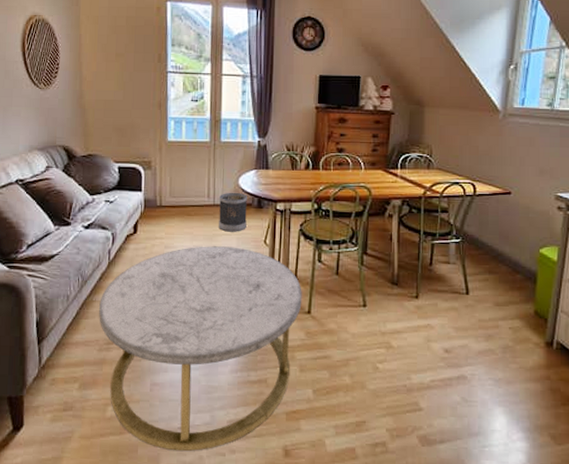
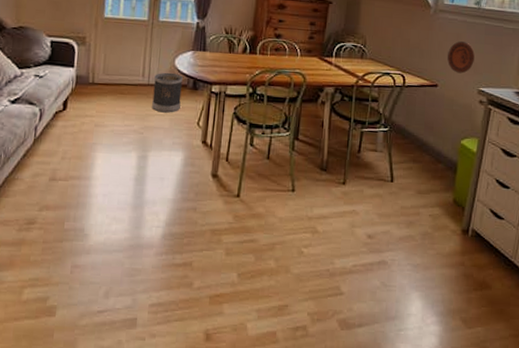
coffee table: present [99,246,302,452] -> none [20,126,233,336]
decorative plate: none [520,146,550,179] -> present [447,41,475,74]

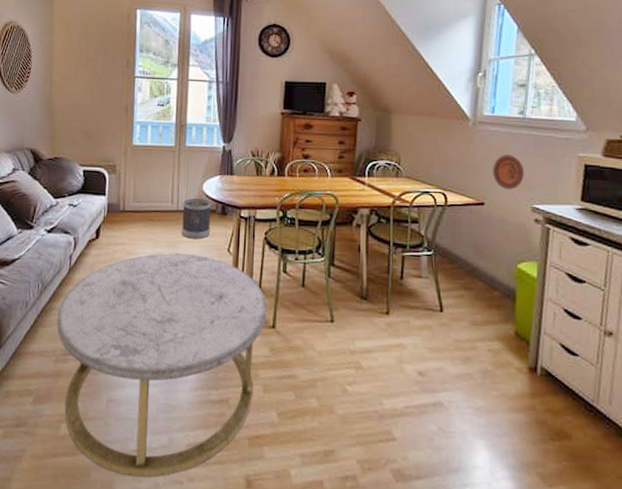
coffee table: none [20,126,233,336] -> present [57,253,267,478]

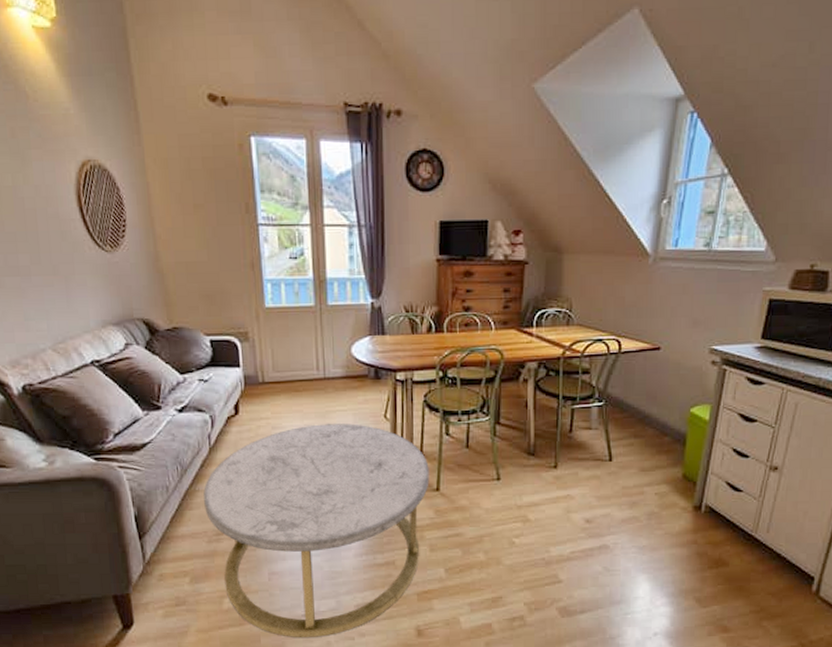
wastebasket: present [182,198,211,240] -> none [330,362,363,408]
decorative plate: present [493,155,524,190] -> none [672,293,705,332]

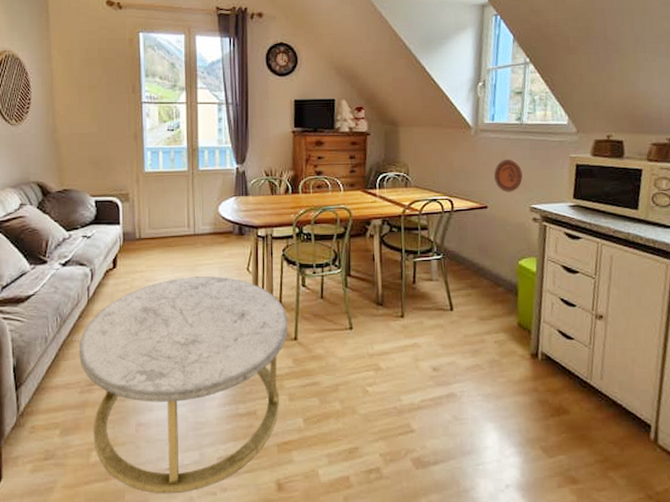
decorative plate: none [672,293,705,332] -> present [494,159,523,192]

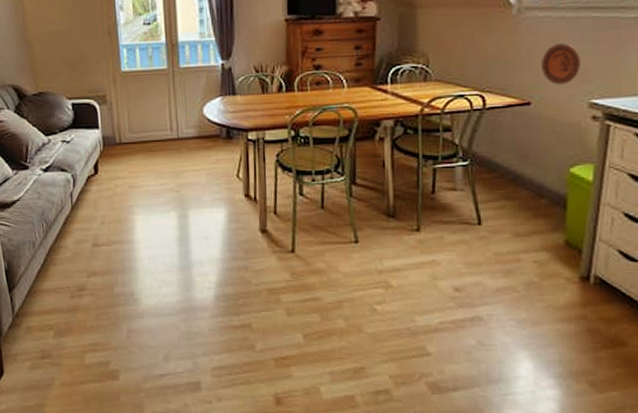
coffee table: present [79,276,288,494] -> none [66,183,284,399]

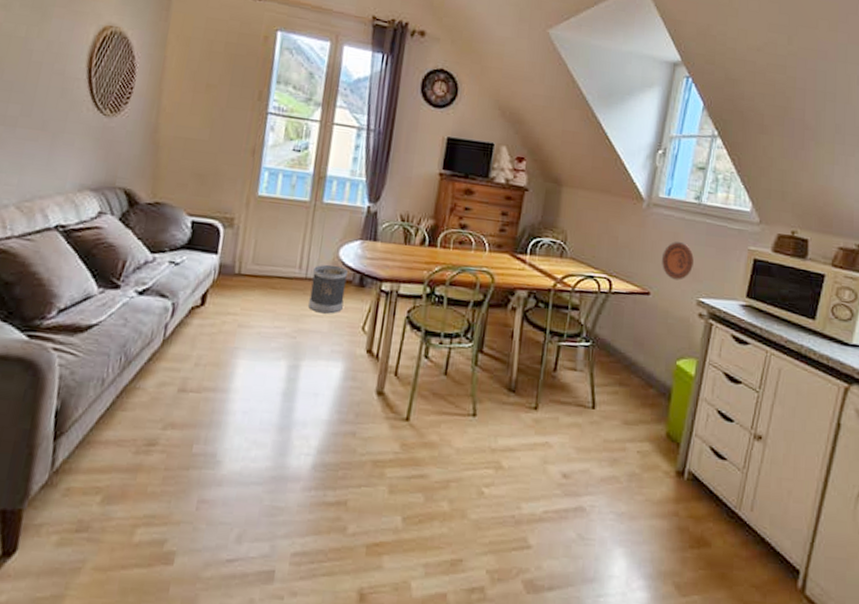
wastebasket: none [183,123,216,167] -> present [308,264,348,314]

